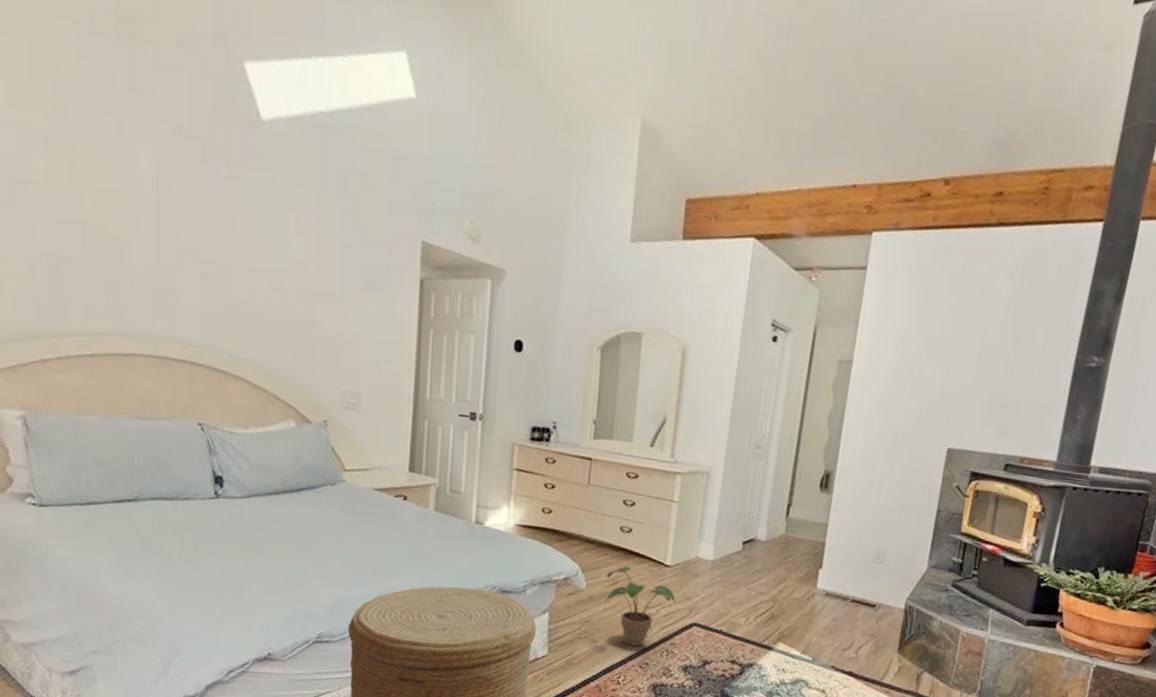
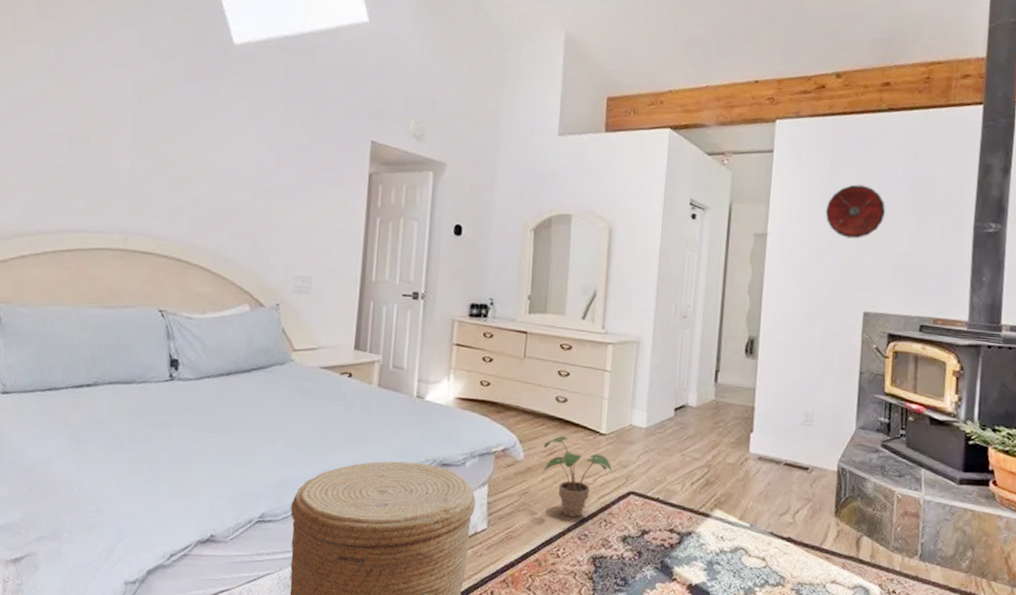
round shield: none [917,309,983,370] -> present [825,184,886,239]

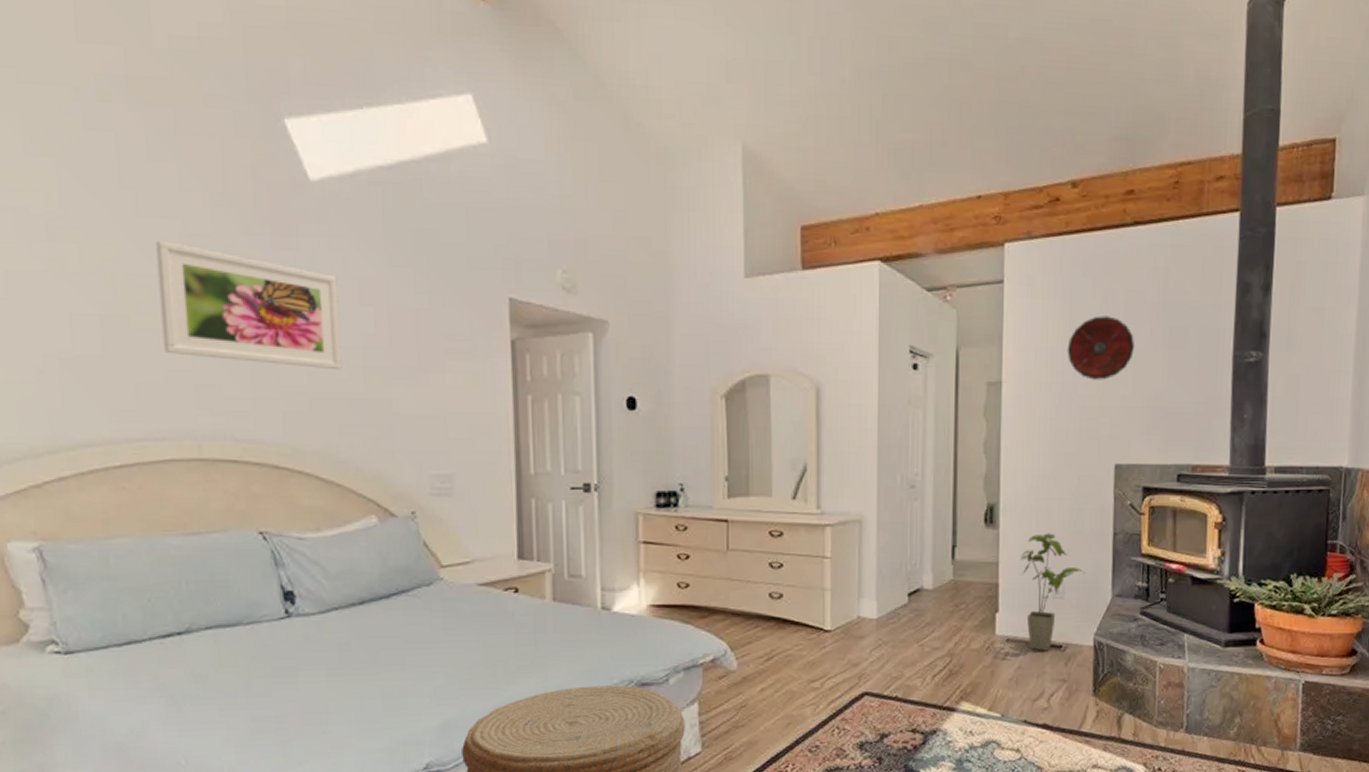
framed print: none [110,83,244,189] -> present [155,241,342,370]
potted plant: present [542,436,612,517] -> none [760,638,842,728]
house plant: none [776,366,833,471] -> present [1021,533,1085,651]

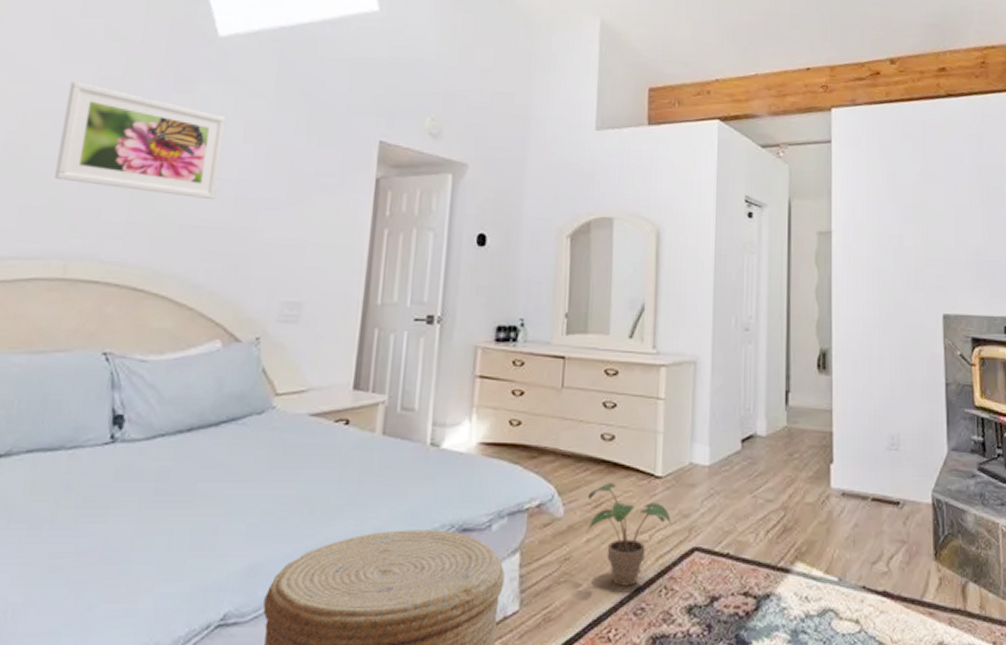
potted plant: none [760,638,842,728] -> present [586,483,672,586]
house plant: present [1021,533,1085,651] -> none [854,381,920,507]
round shield: present [1067,316,1135,380] -> none [892,174,955,233]

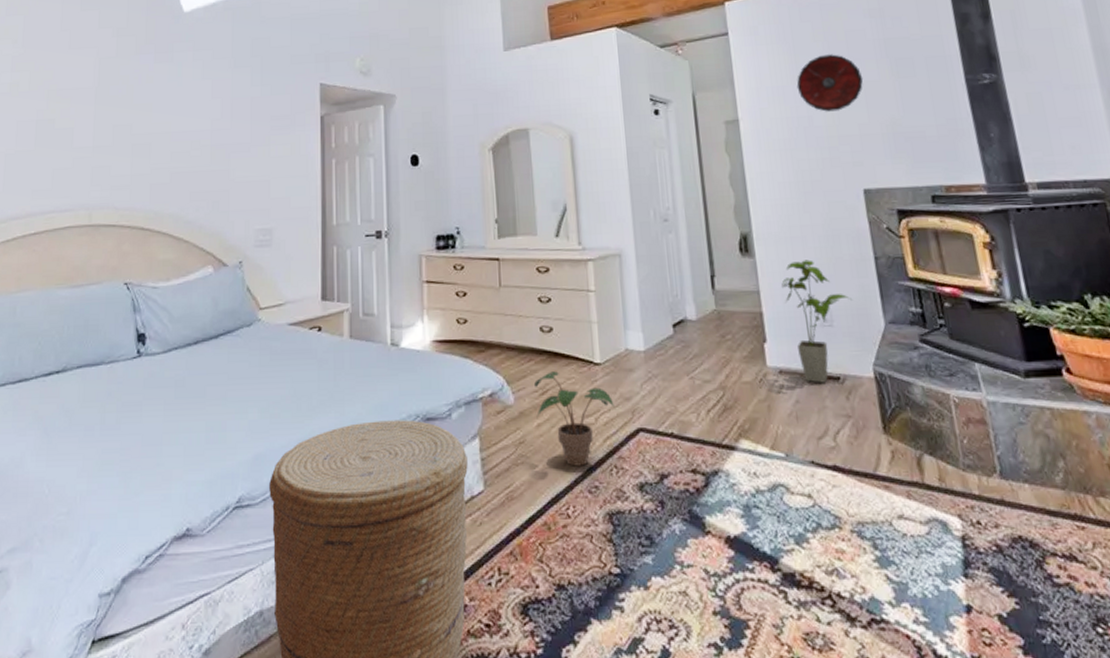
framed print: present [54,82,227,200] -> none [74,64,197,149]
house plant: none [854,381,920,507] -> present [781,260,852,383]
round shield: none [892,174,955,233] -> present [796,54,863,112]

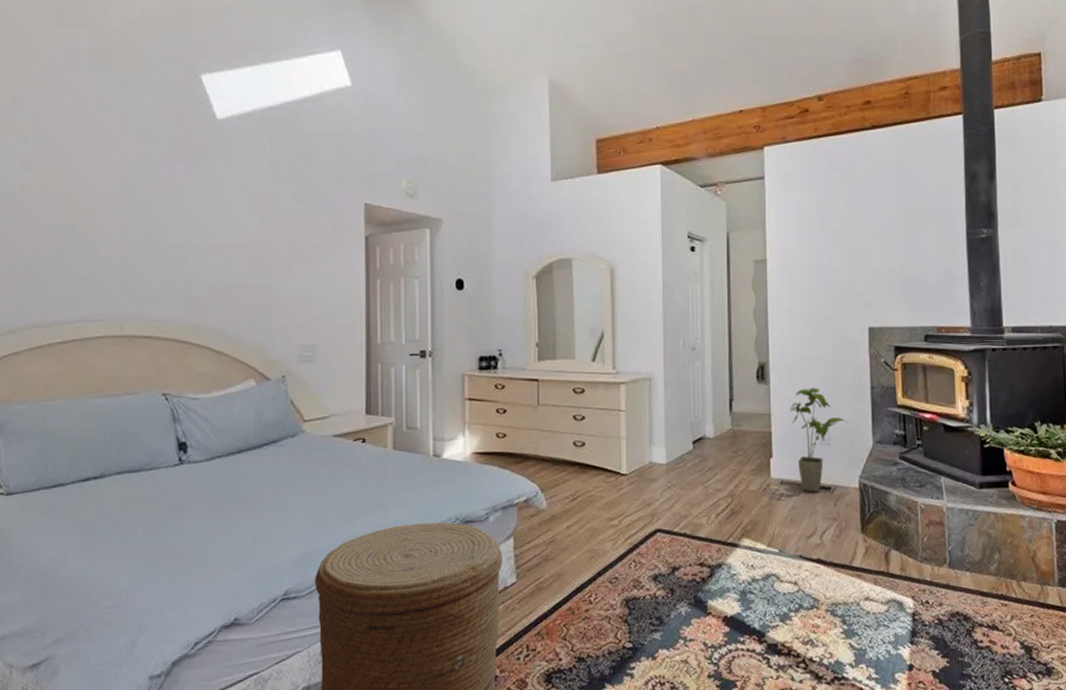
potted plant: present [534,371,614,467] -> none [566,481,637,561]
round shield: present [796,54,863,112] -> none [821,203,880,256]

